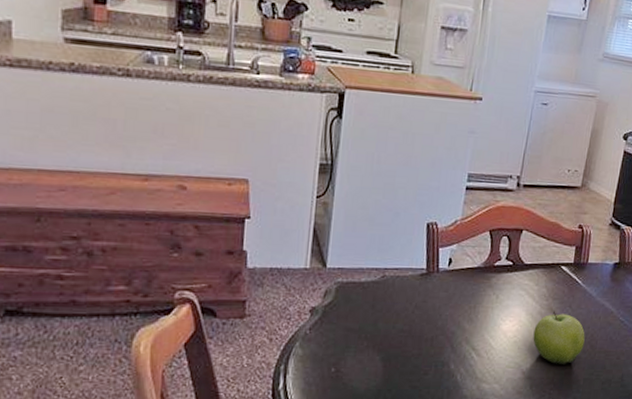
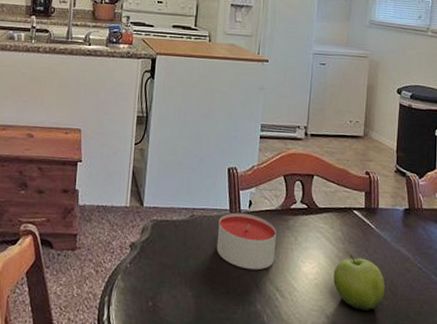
candle: none [409,271,477,331] -> present [216,212,276,270]

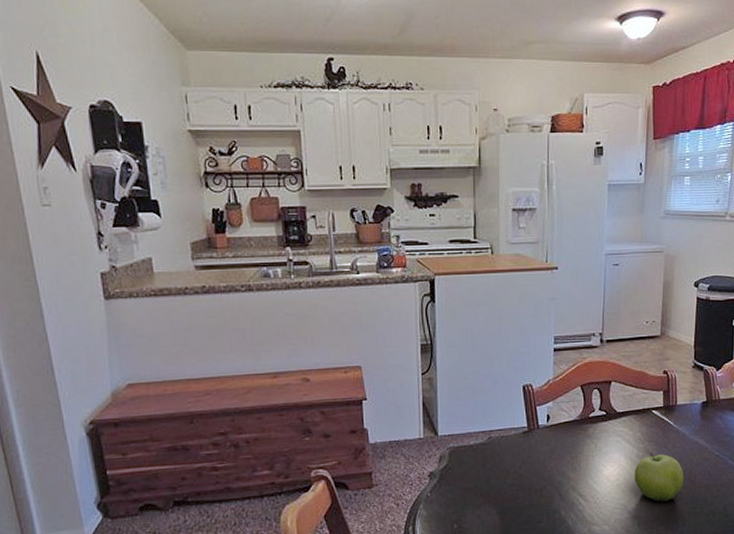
candle: present [216,212,276,270] -> none [517,428,576,481]

